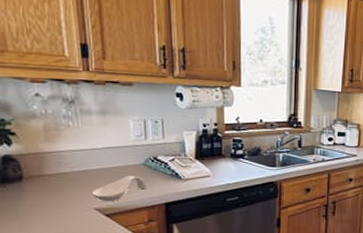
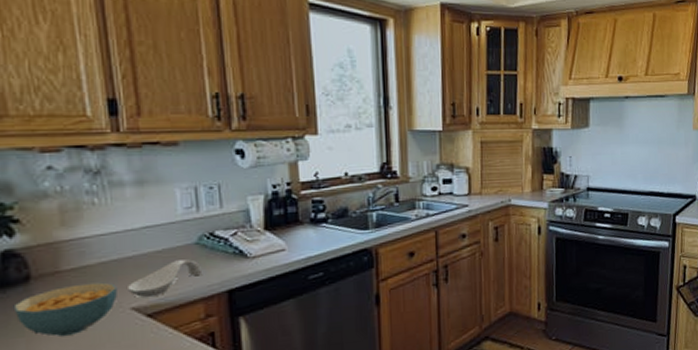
cereal bowl: none [11,186,84,223] -> present [13,282,117,337]

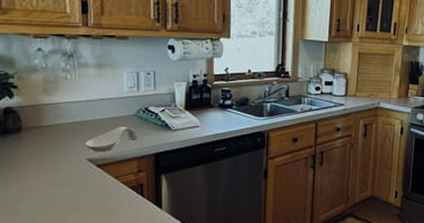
cereal bowl: present [13,282,117,337] -> none [9,137,78,174]

